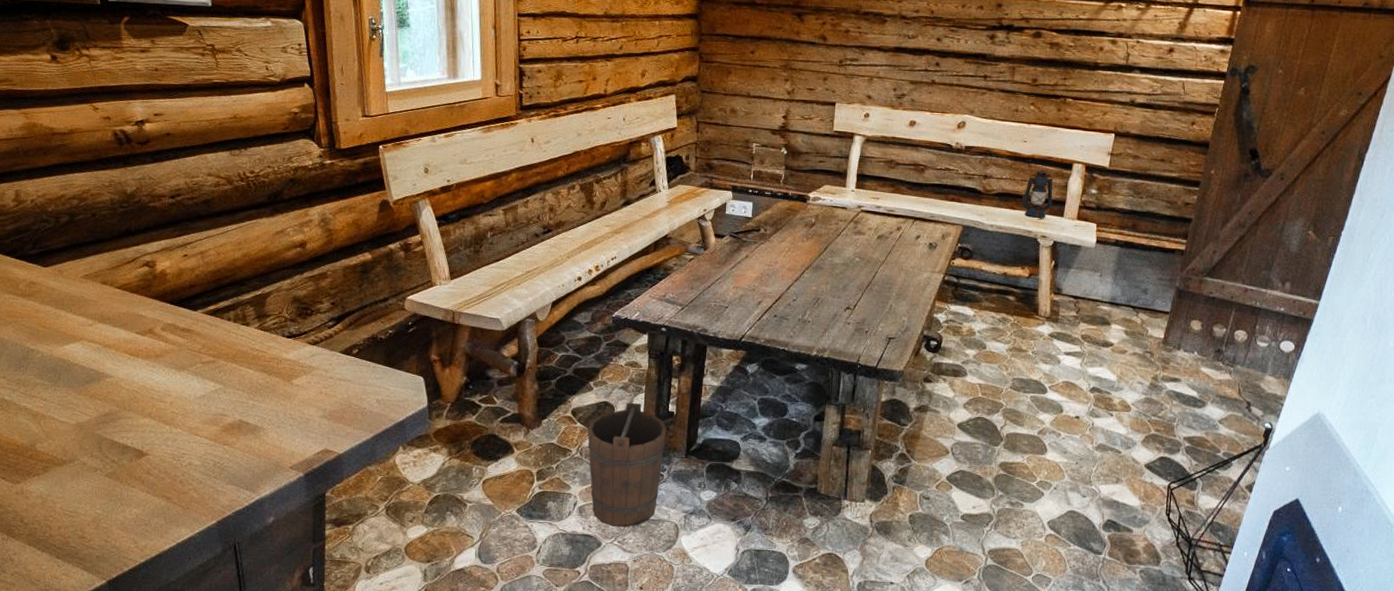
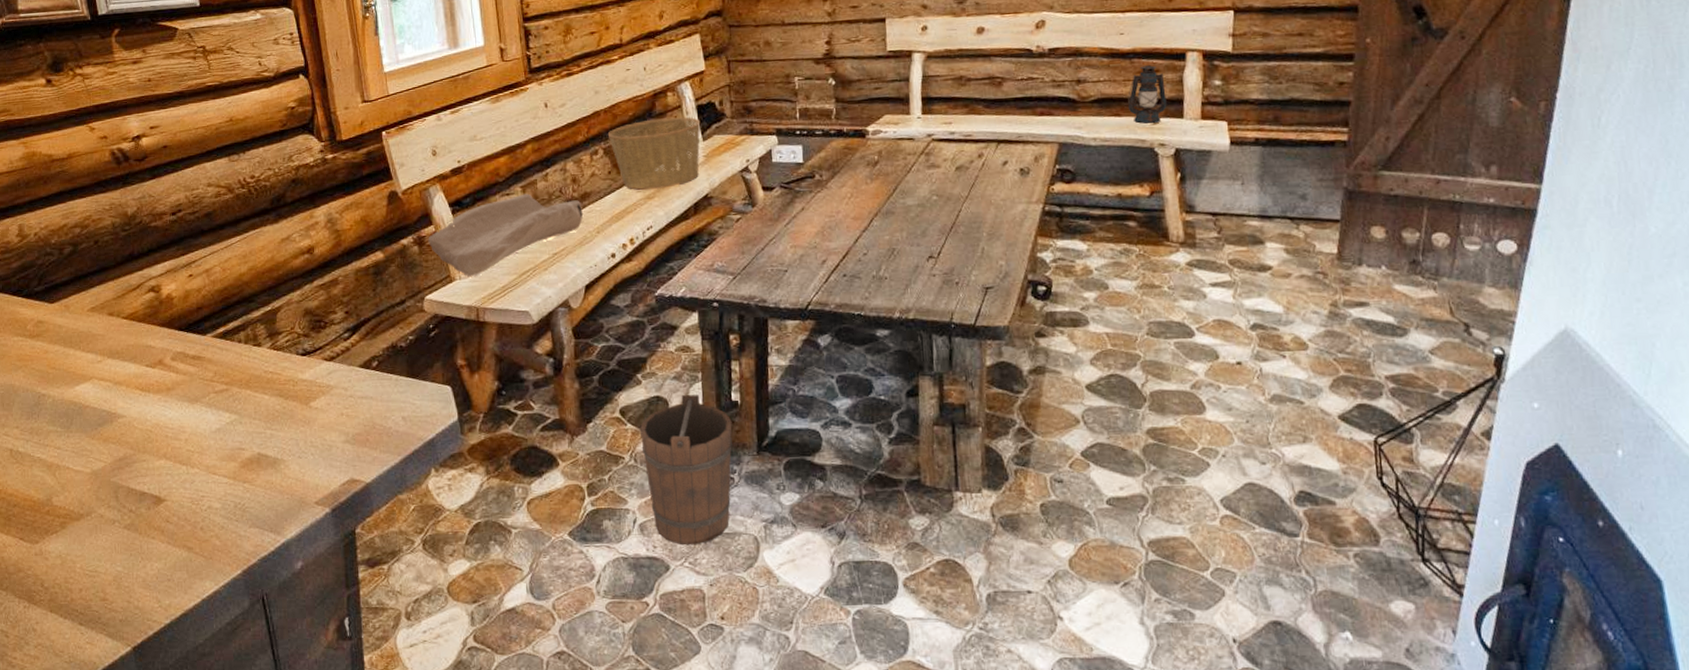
towel: none [413,216,557,283] -> present [428,193,584,276]
basket: none [585,164,668,226] -> present [607,117,701,190]

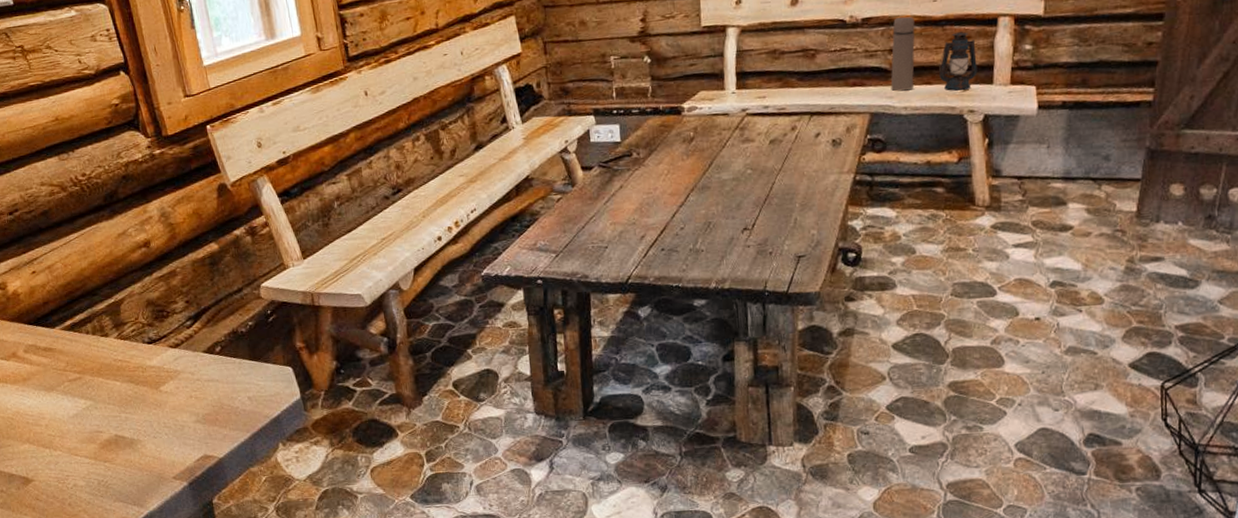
towel: present [428,193,584,276] -> none [259,181,409,263]
basket: present [607,117,701,190] -> none [428,100,520,174]
wooden bucket: present [639,394,733,544] -> none [472,366,560,502]
thermos: none [1079,48,1103,122] -> present [890,16,915,92]

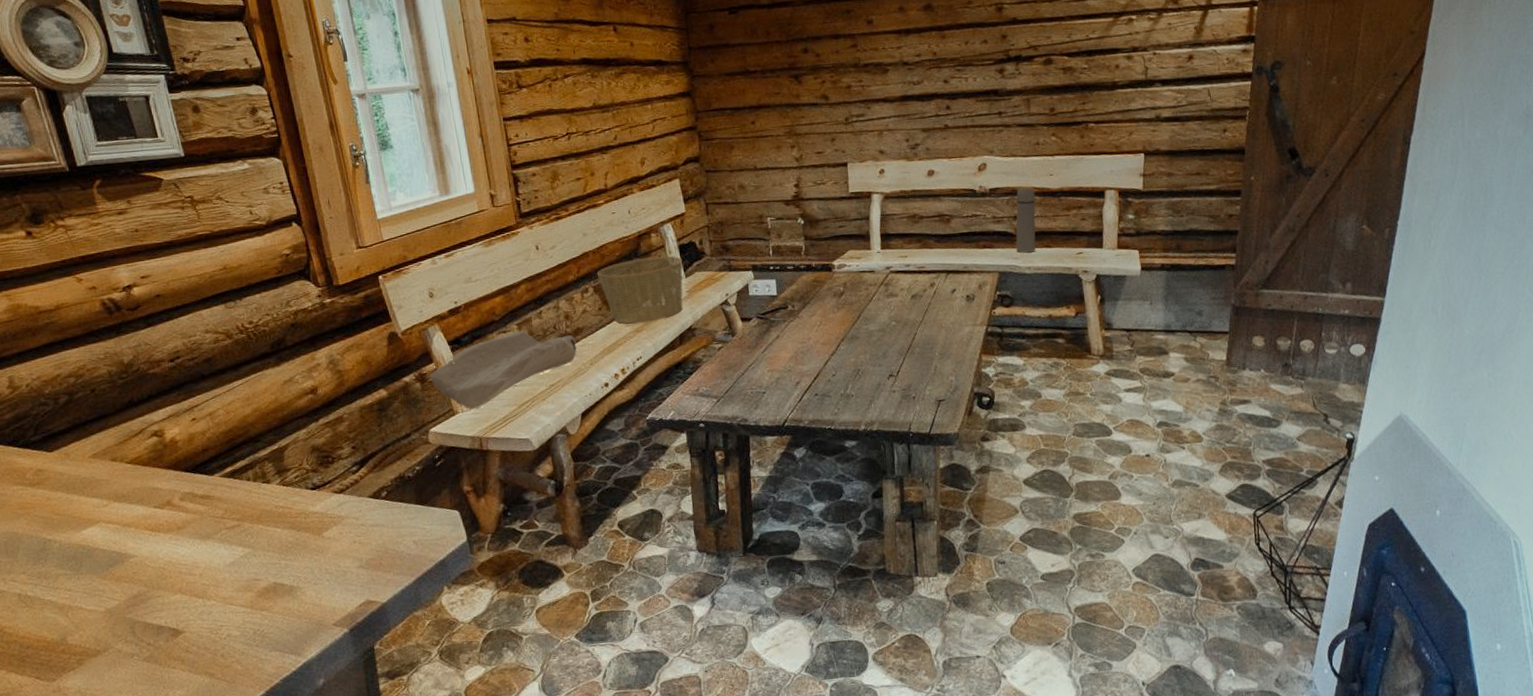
towel: none [259,181,409,263] -> present [429,330,577,409]
basket: none [428,100,520,174] -> present [596,256,683,324]
lantern: present [939,32,978,91] -> none [1057,202,1089,253]

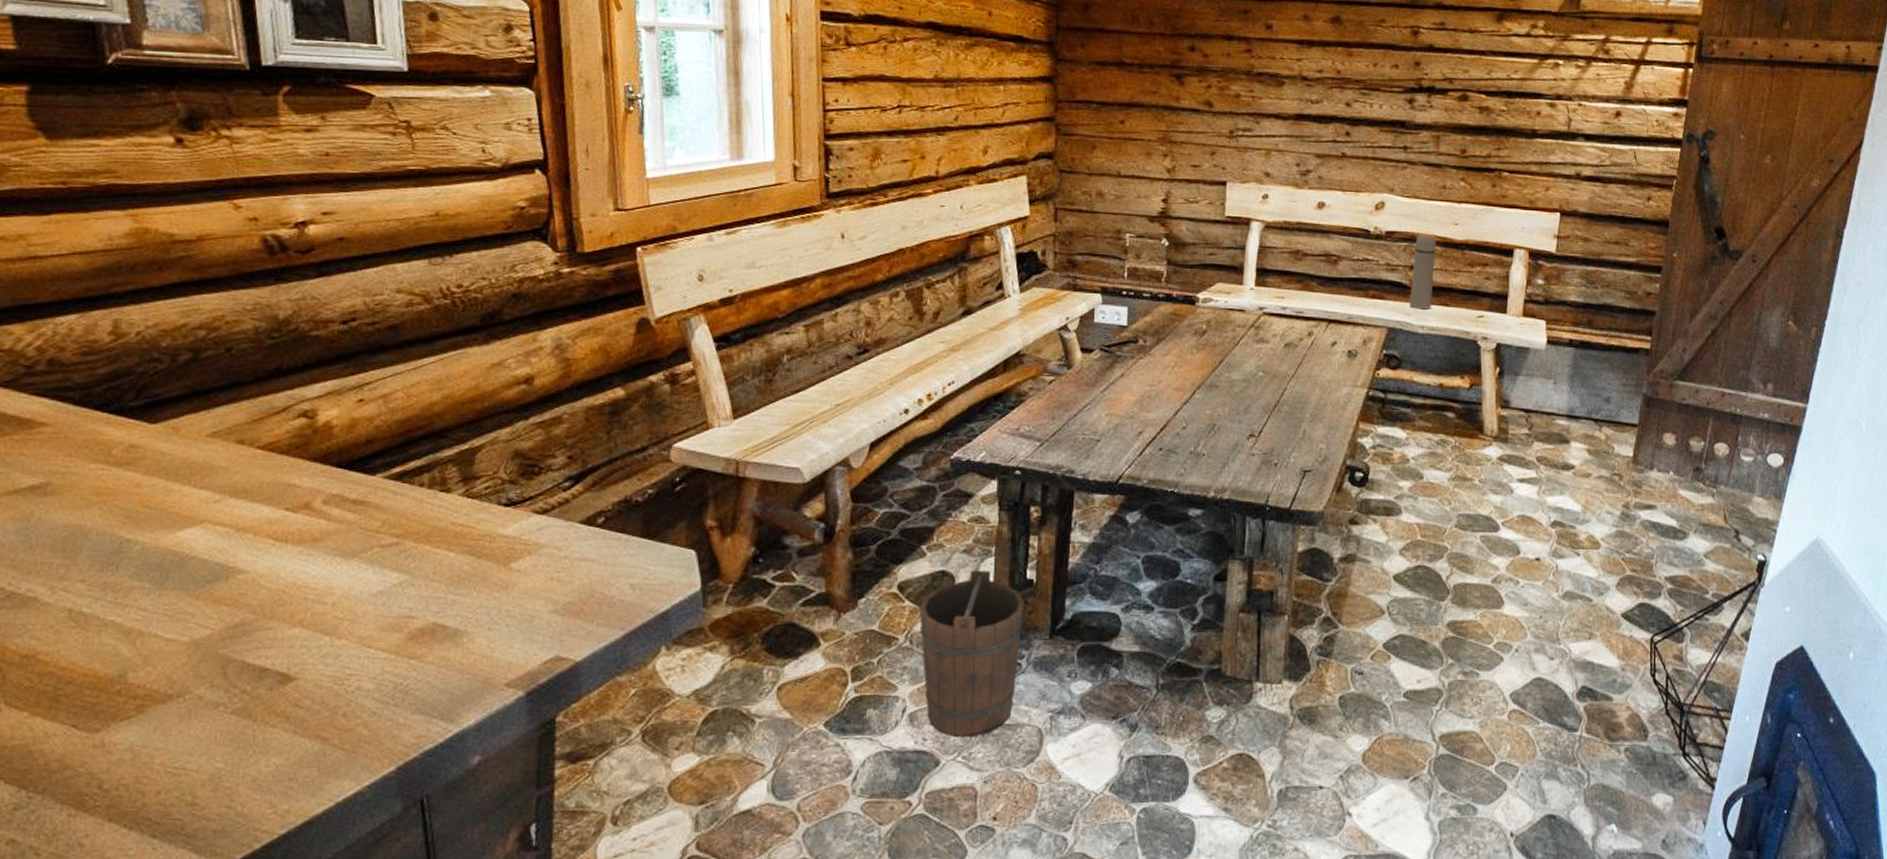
towel: present [429,330,577,409] -> none [683,334,876,424]
basket: present [596,256,683,324] -> none [912,263,1019,341]
wooden bucket: none [636,506,721,638] -> present [918,569,1025,737]

